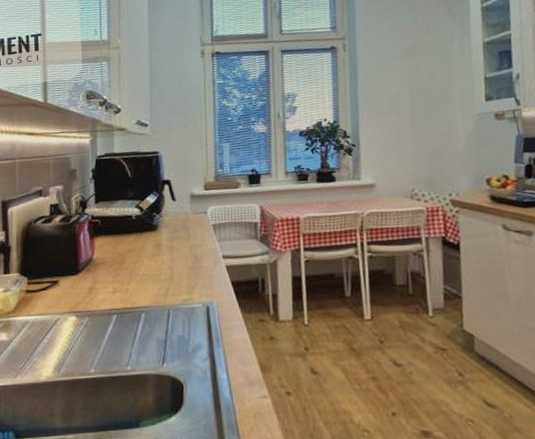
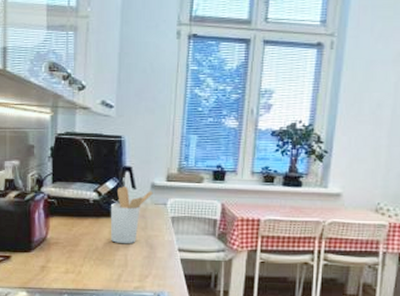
utensil holder: none [153,199,193,257] -> present [111,186,153,244]

